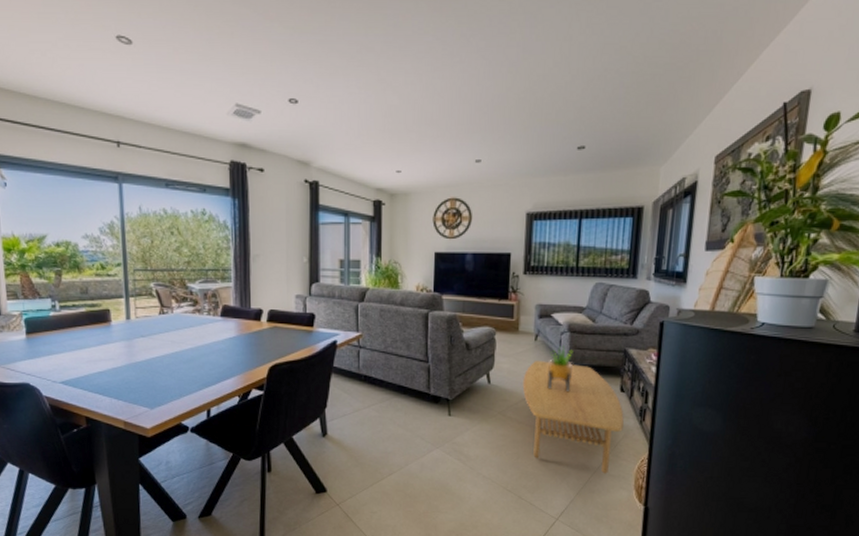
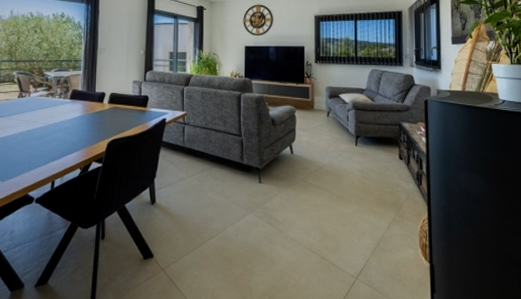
coffee table: present [522,360,624,474] -> none [319,133,405,234]
potted plant: present [547,345,573,393] -> none [339,120,359,161]

